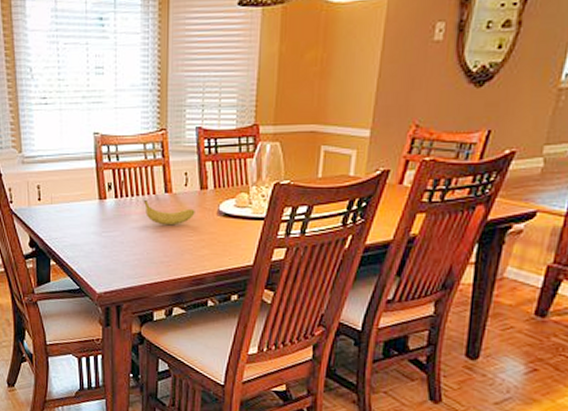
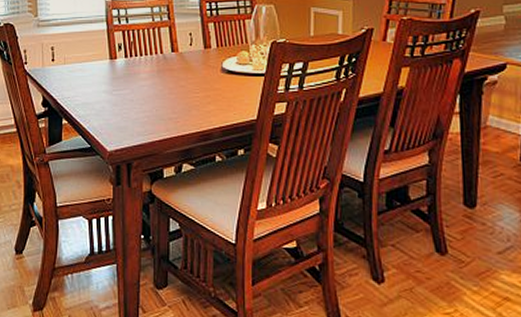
fruit: present [144,199,195,226] -> none [152,58,200,83]

